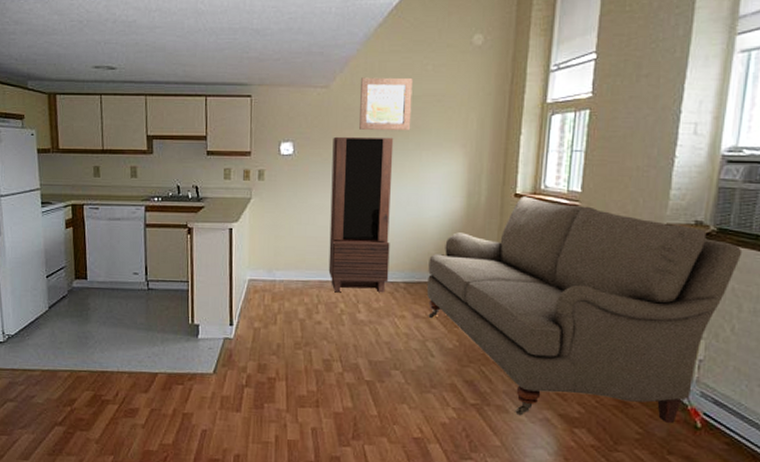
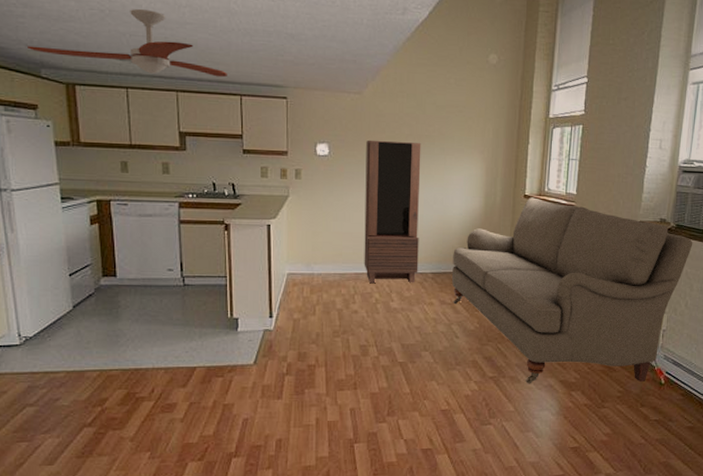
ceiling fan: none [17,16,193,79] -> present [28,8,227,78]
wall art: present [359,77,413,131] -> none [390,86,438,138]

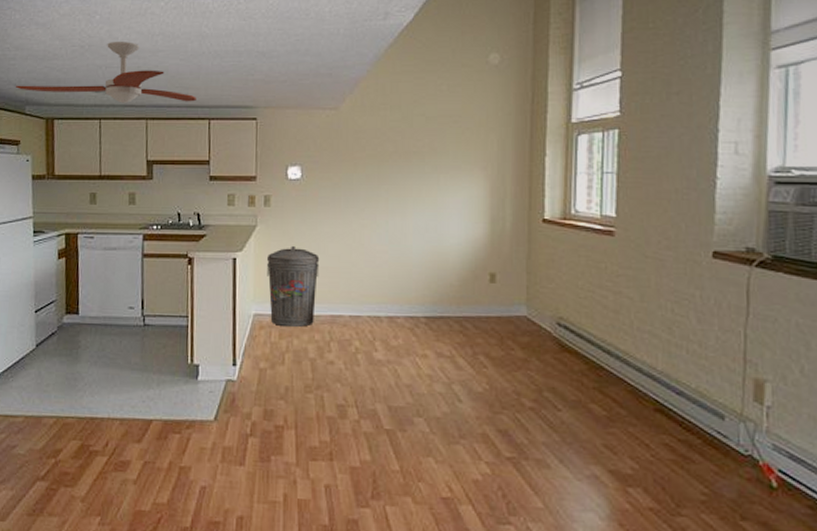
trash can: none [299,214,345,284] -> present [267,245,320,328]
bookcase: present [364,139,421,284] -> none [341,159,409,329]
sofa: present [451,197,693,384] -> none [450,222,804,483]

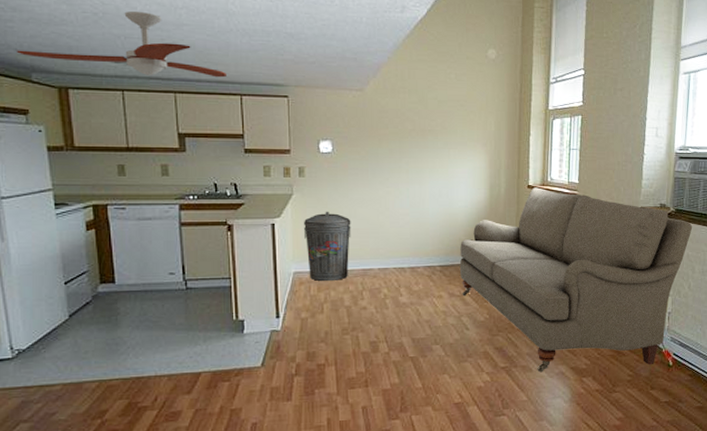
sofa: none [450,222,804,483] -> present [459,187,693,373]

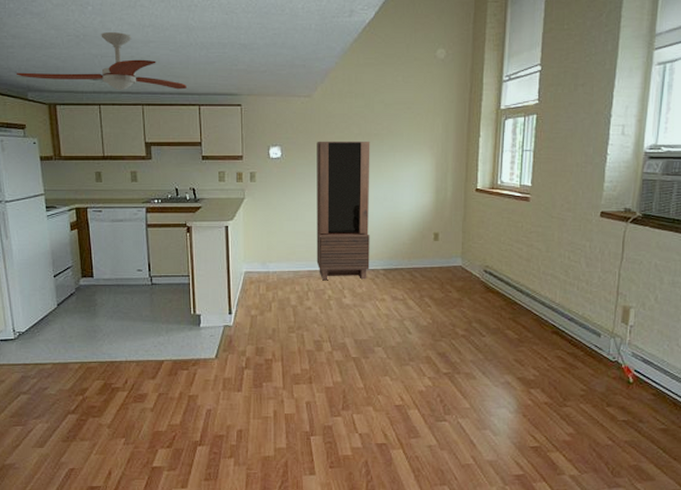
trash can: present [304,211,351,282] -> none [255,214,298,282]
bookcase: none [369,136,426,279] -> present [316,141,370,281]
sofa: present [459,187,693,373] -> none [403,191,663,381]

